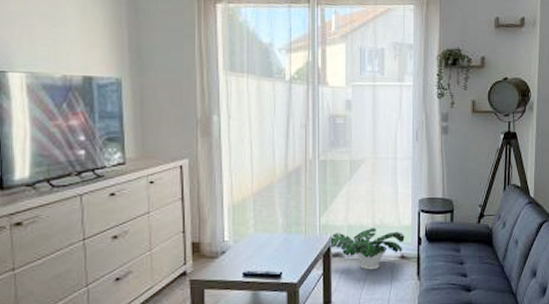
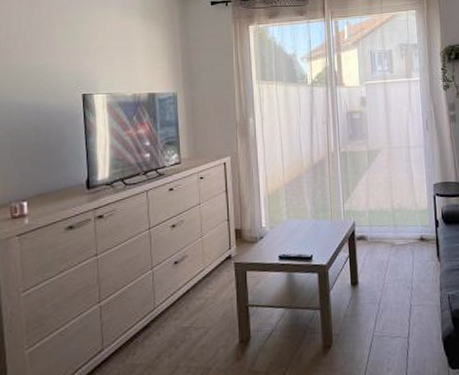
potted plant: present [329,228,405,270] -> none [353,212,423,252]

